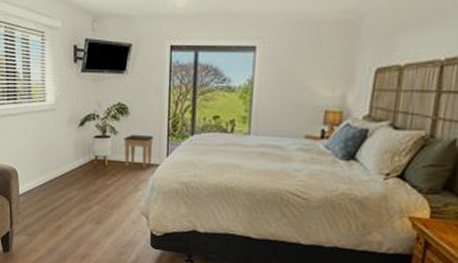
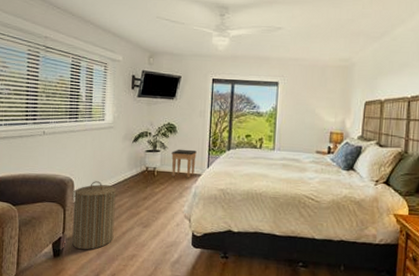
laundry hamper: none [17,171,66,246] -> present [72,181,118,250]

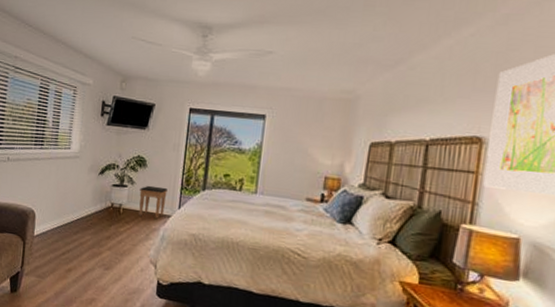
laundry hamper: present [72,181,118,250] -> none [30,214,81,289]

